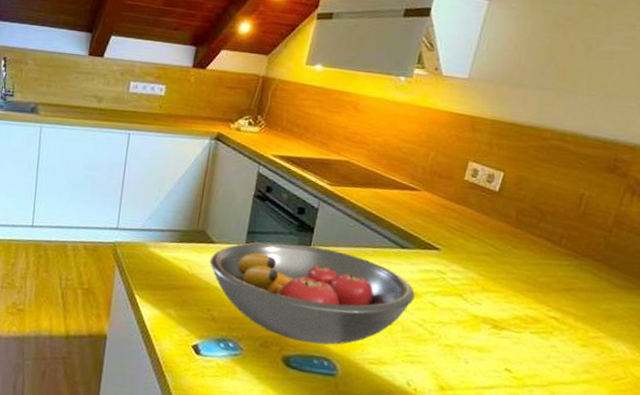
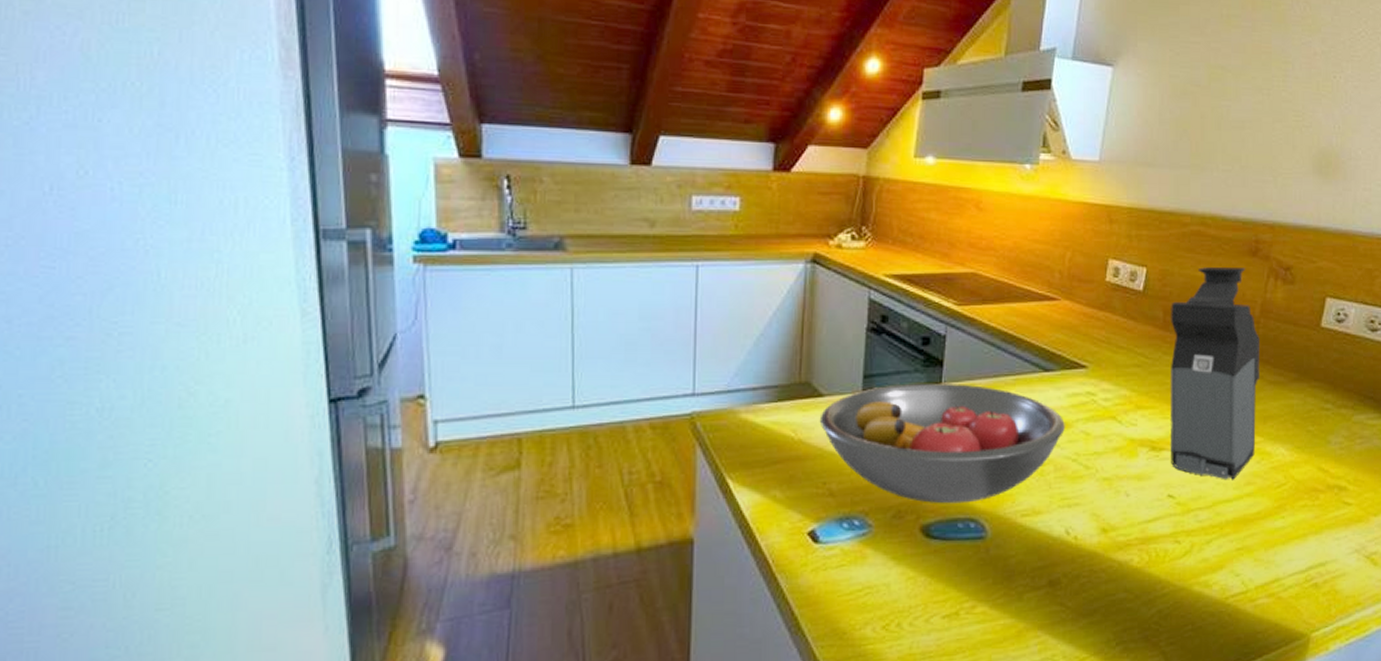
coffee maker: none [511,177,610,366] -> present [1170,267,1260,480]

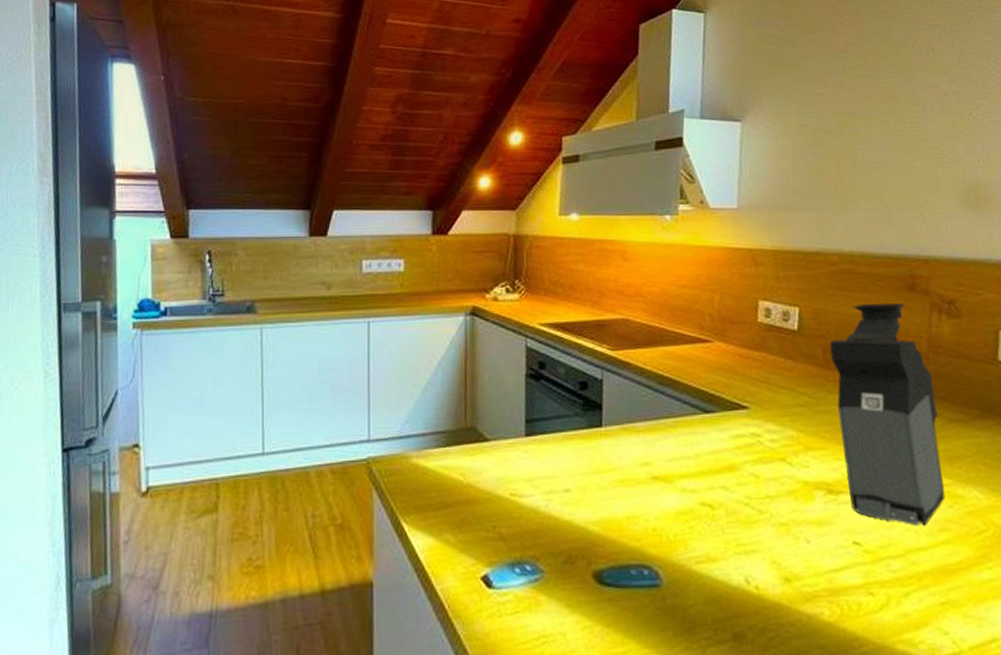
fruit bowl: present [819,382,1065,504] -> none [486,426,733,550]

